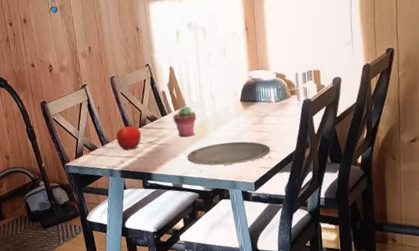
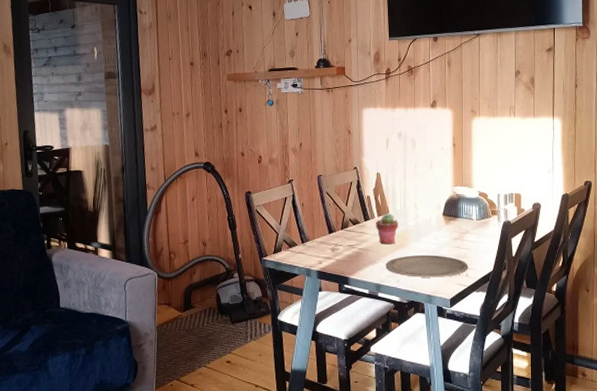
fruit: present [116,124,142,151] -> none [317,225,343,251]

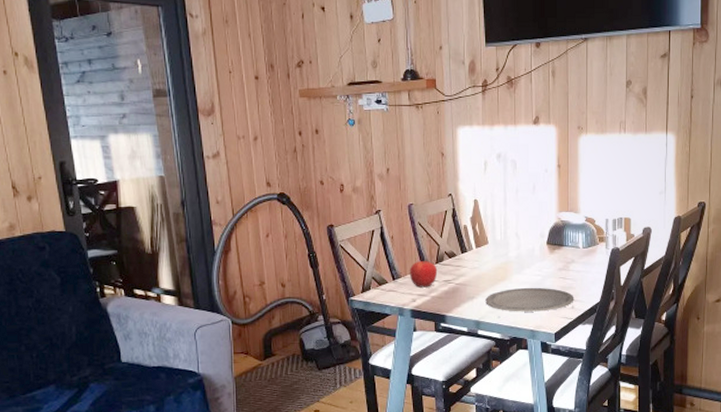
fruit: none [317,225,343,251] -> present [409,259,438,288]
potted succulent: present [375,213,398,245] -> none [473,244,498,278]

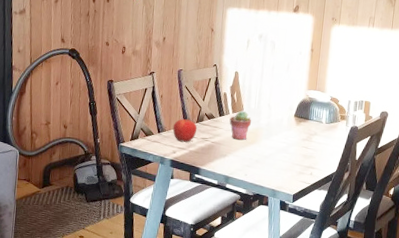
potted succulent: none [473,244,498,278] -> present [229,110,251,140]
plate: present [485,287,574,312] -> none [236,151,314,175]

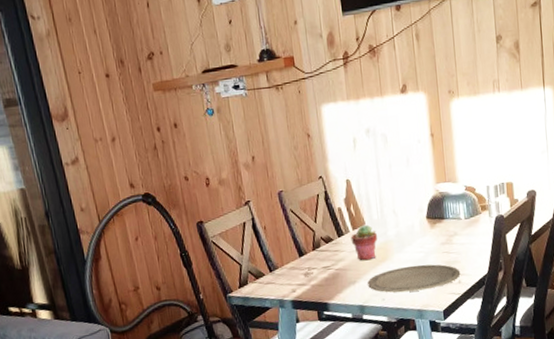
fruit: present [172,118,197,142] -> none [285,246,316,277]
plate: none [236,151,314,175] -> present [368,264,461,293]

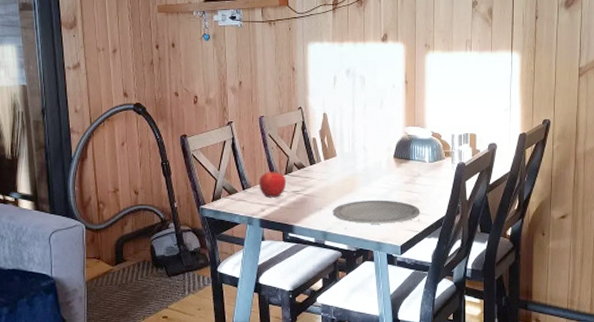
fruit: none [285,246,316,277] -> present [259,170,287,198]
potted succulent: present [351,224,377,261] -> none [322,156,346,190]

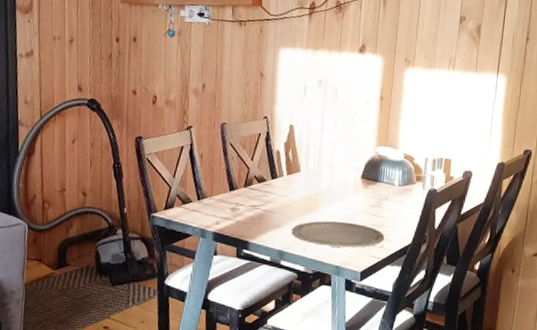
fruit: present [259,170,287,198] -> none [215,181,245,211]

